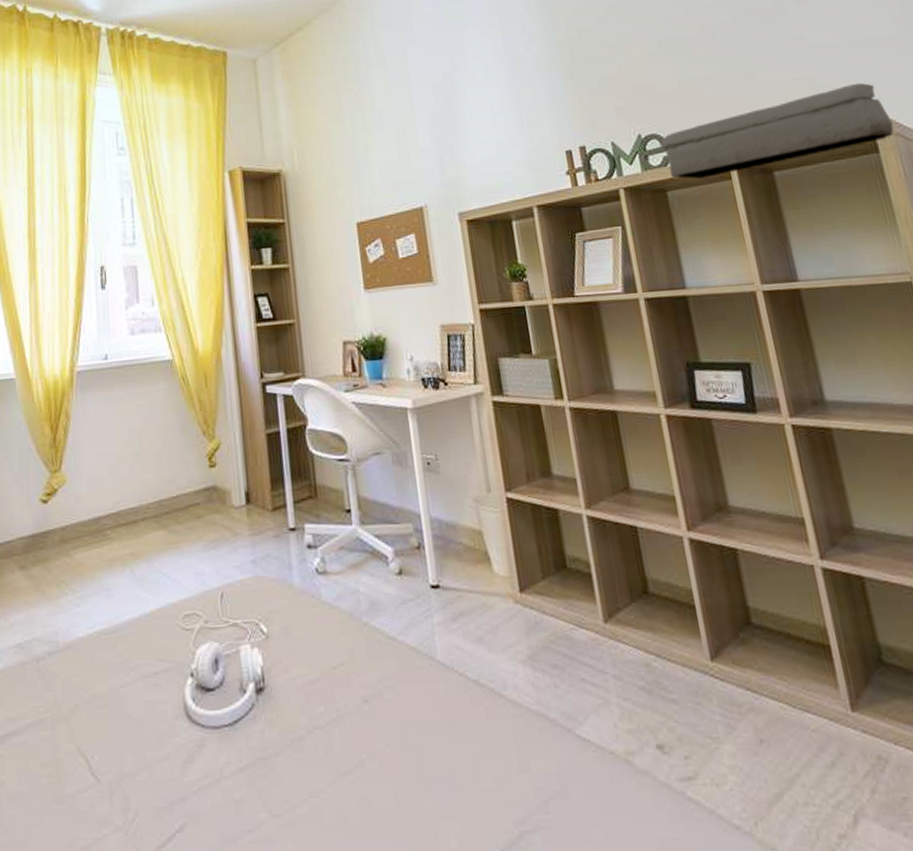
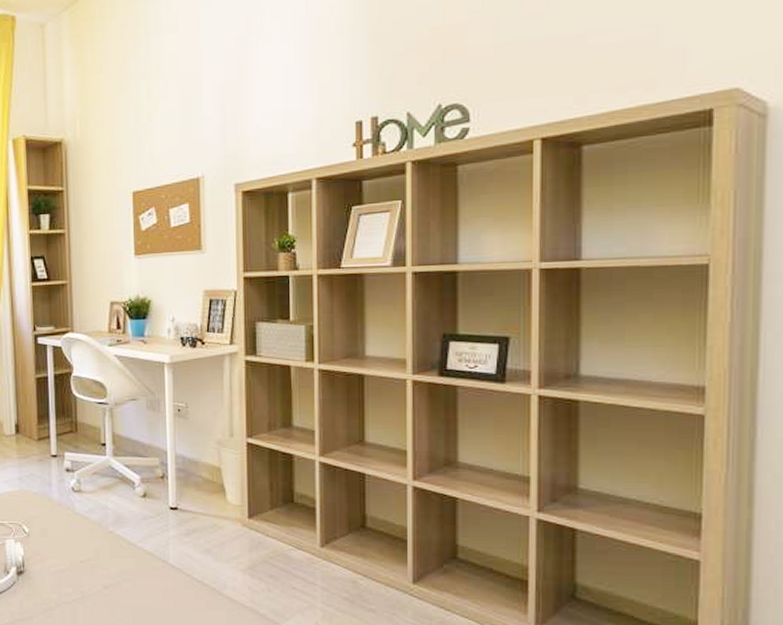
decorative box: present [660,83,894,179] -> none [462,45,738,153]

